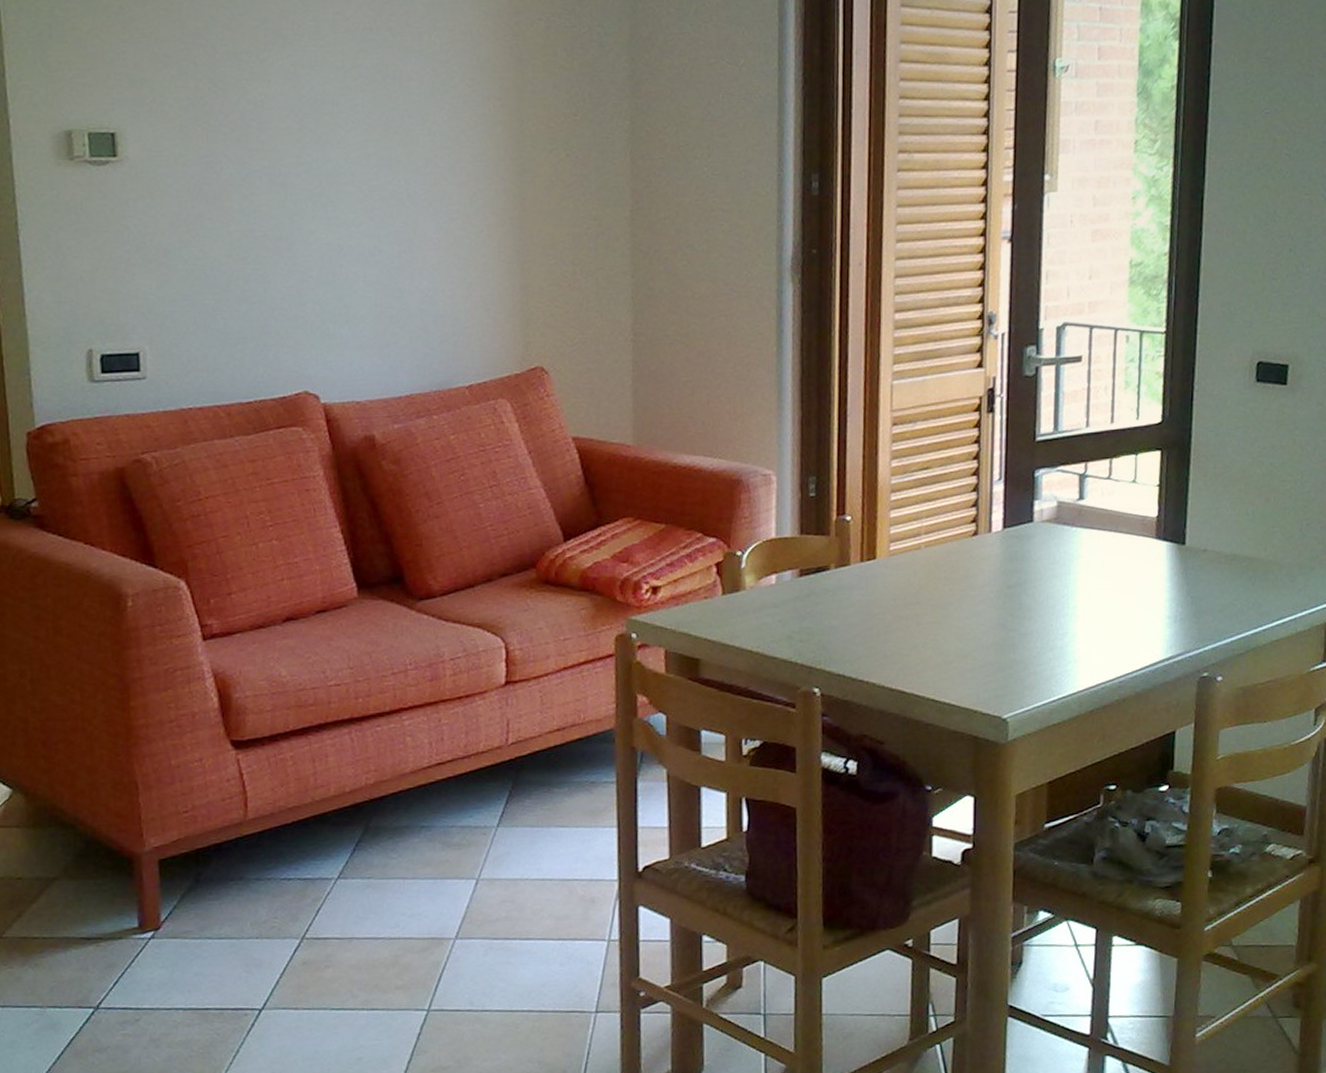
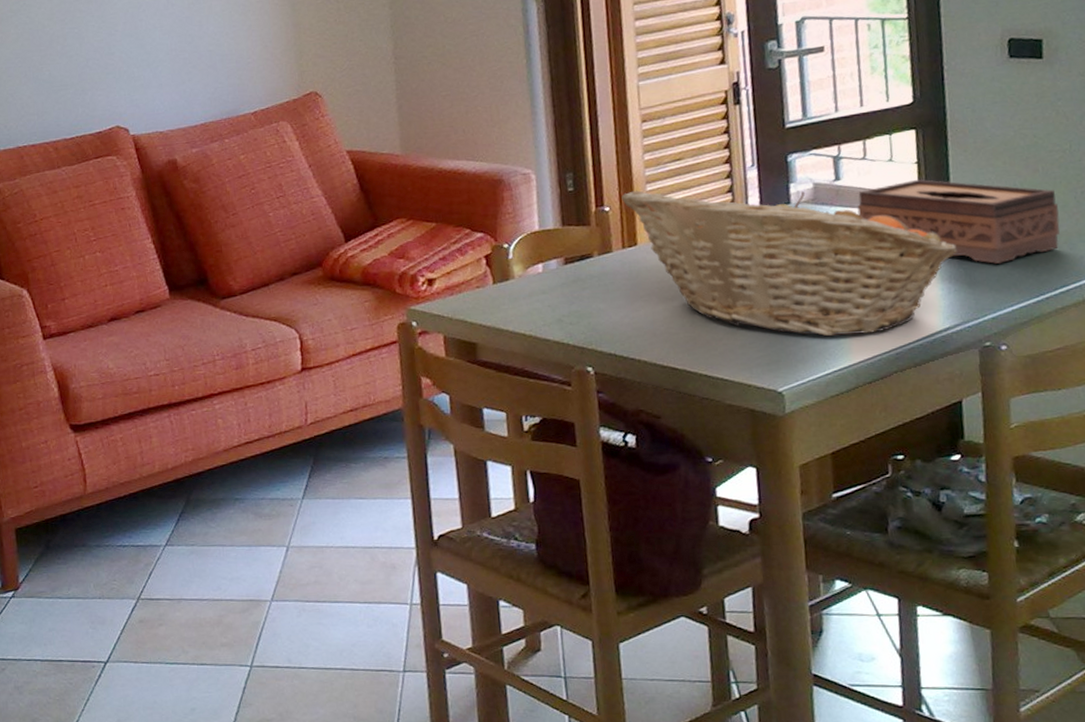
fruit basket: none [864,499,1188,663] -> present [621,190,958,337]
tissue box: none [1097,502,1284,593] -> present [857,179,1060,264]

